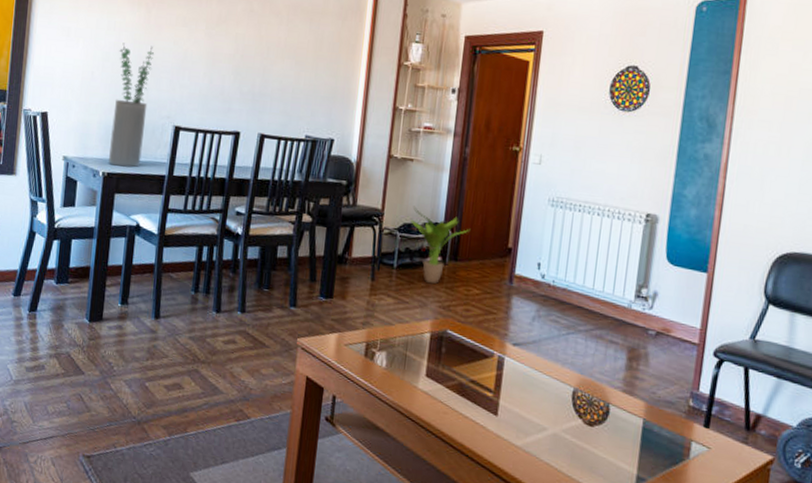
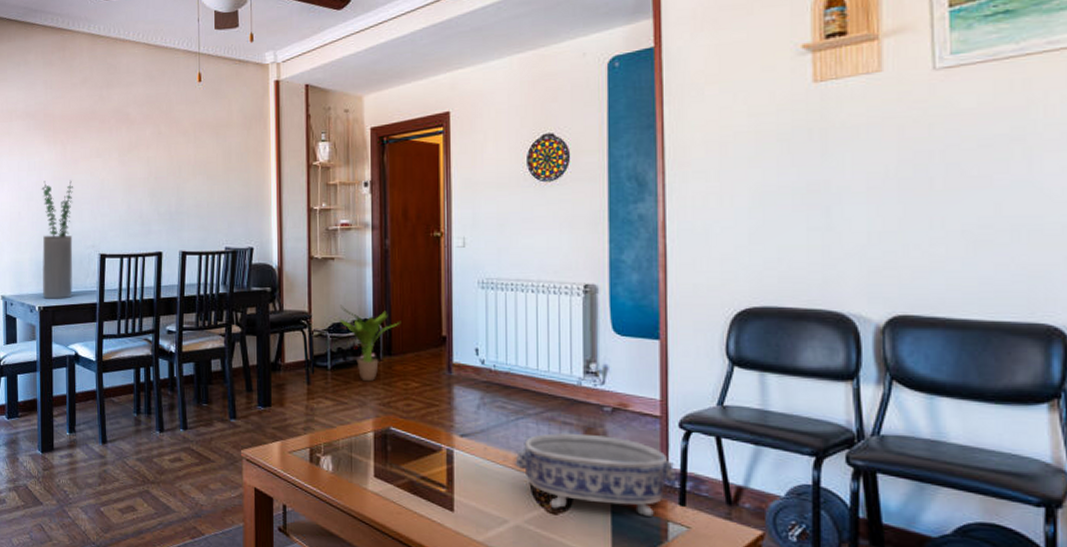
decorative bowl: none [560,350,705,436] -> present [515,433,677,518]

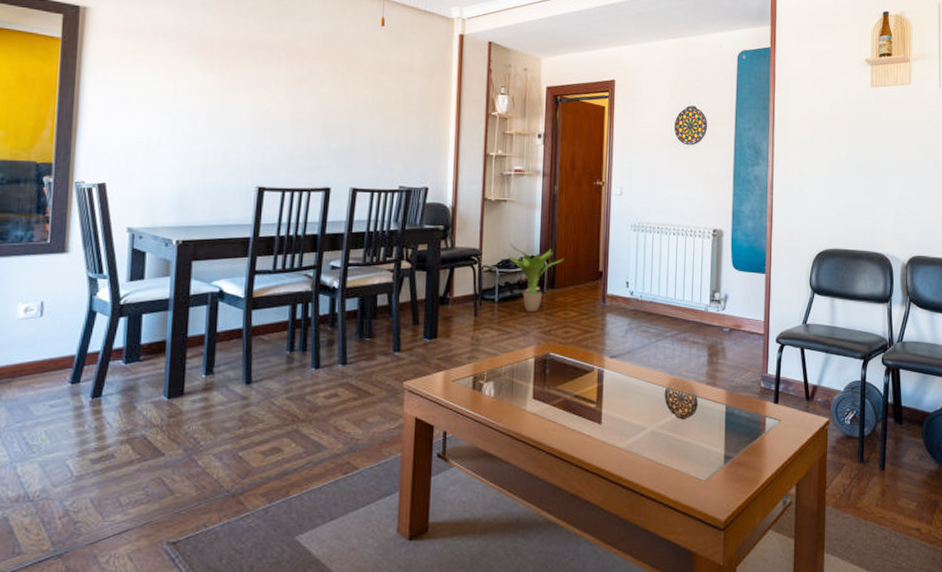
vase: present [41,180,73,300] -> none [182,107,230,234]
decorative bowl: present [515,433,677,518] -> none [653,351,773,415]

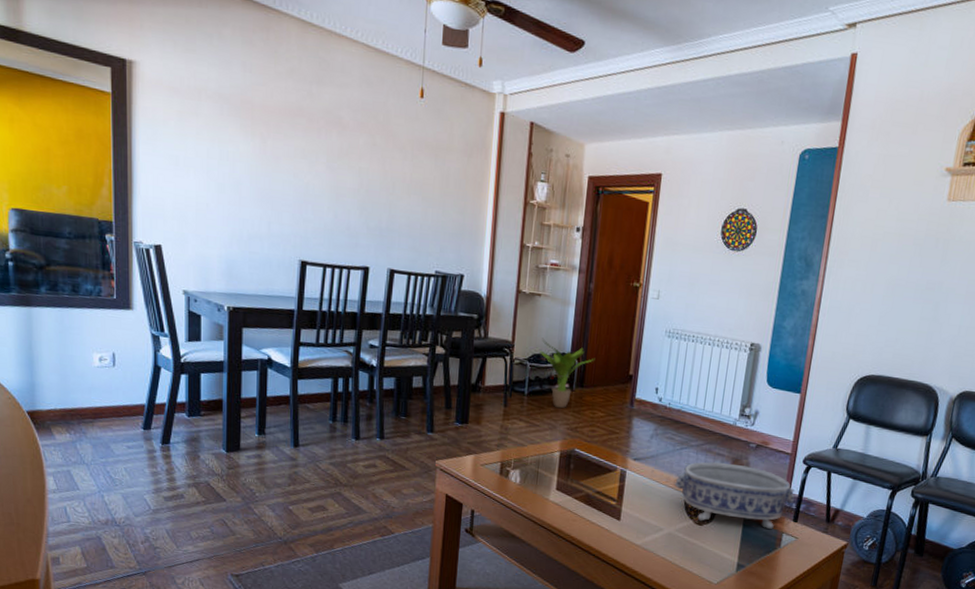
decorative bowl: none [653,351,773,415] -> present [674,462,795,530]

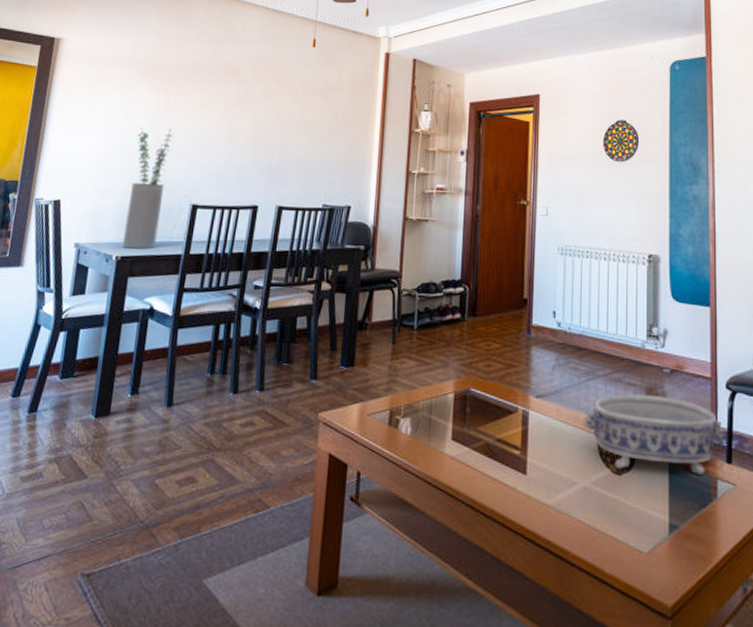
vase: none [232,174,273,302] -> present [122,127,172,250]
potted plant: present [540,338,596,409] -> none [428,265,487,342]

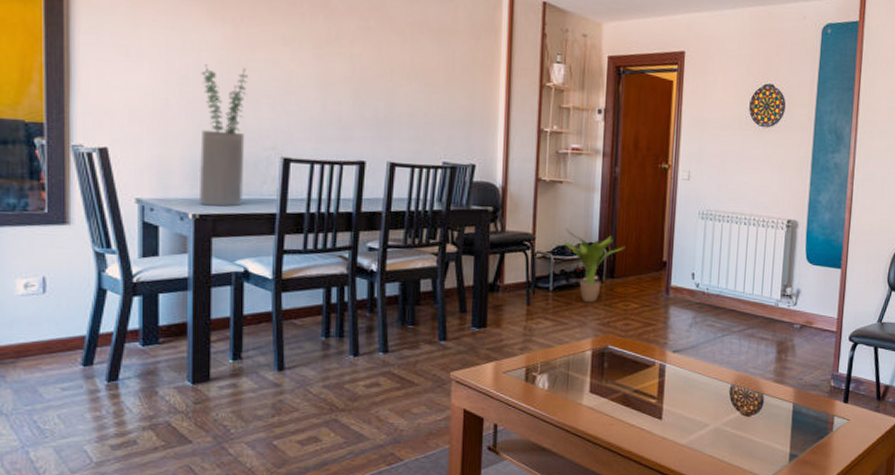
potted plant: none [428,265,487,342] -> present [564,228,626,303]
decorative bowl: present [584,394,725,476] -> none [718,347,844,414]

